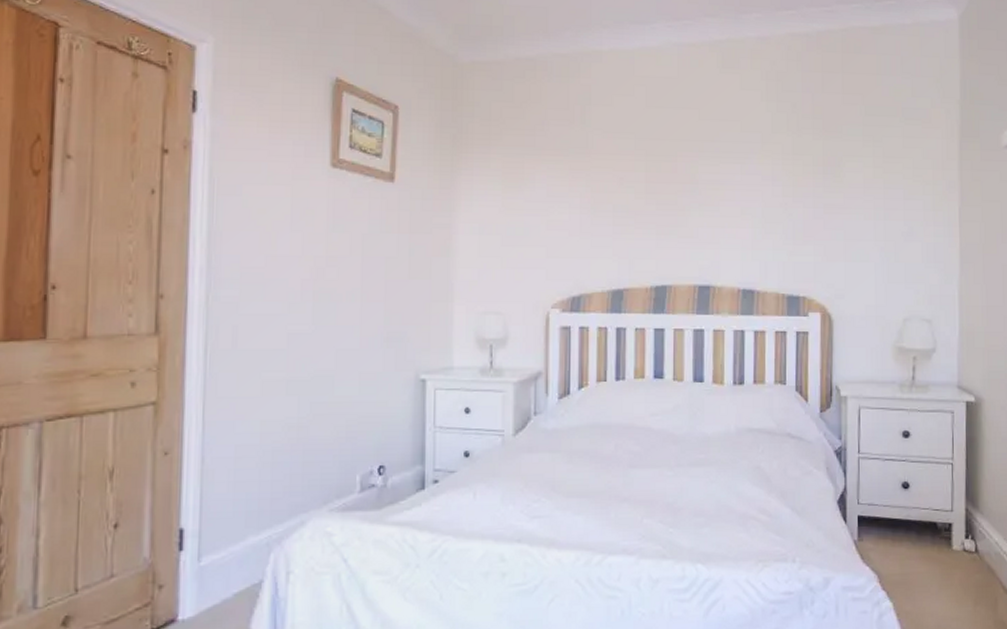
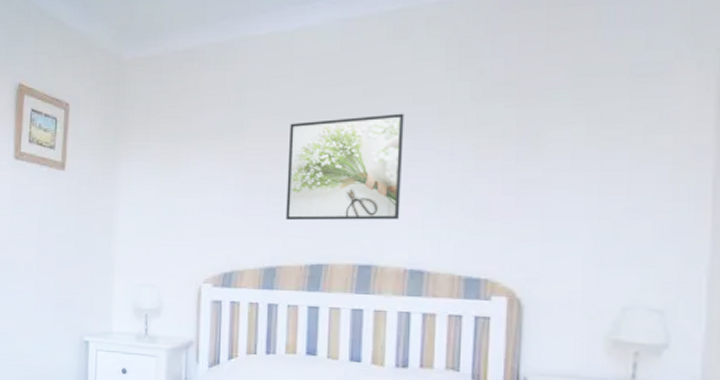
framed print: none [631,139,734,242] -> present [286,113,404,221]

